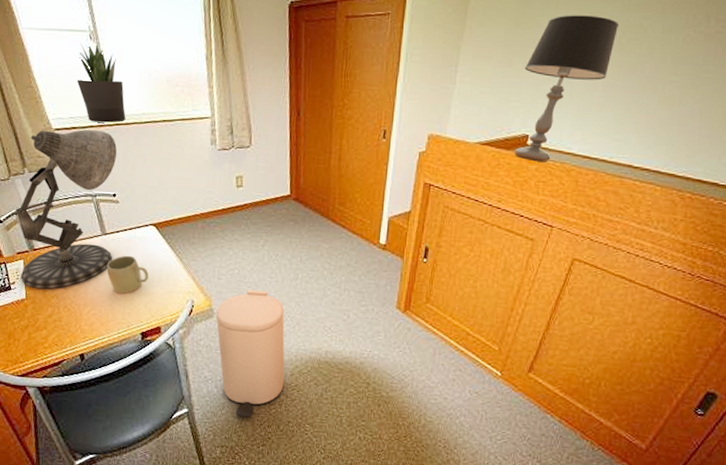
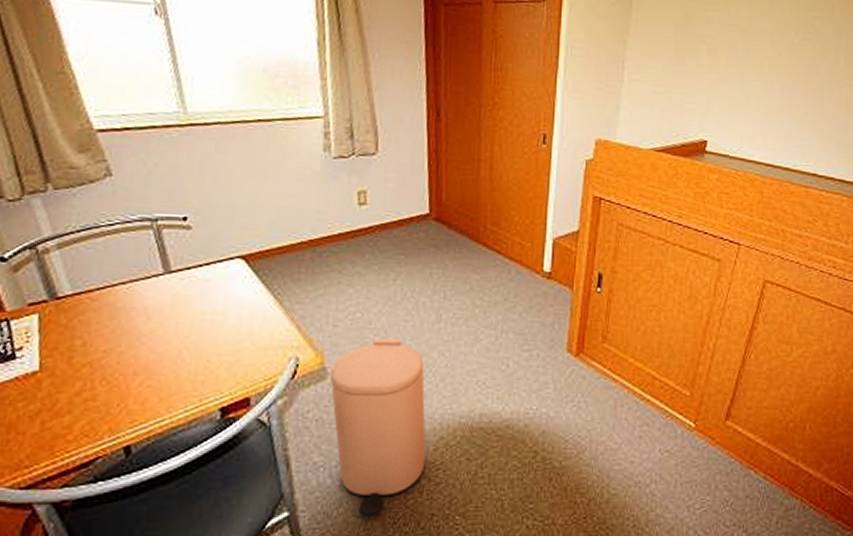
desk lamp: present [16,130,117,289] -> none [30,131,190,354]
planter: present [76,43,126,123] -> none [133,18,205,123]
mug: present [106,255,149,294] -> none [170,300,234,354]
table lamp: present [514,15,620,163] -> none [693,11,791,172]

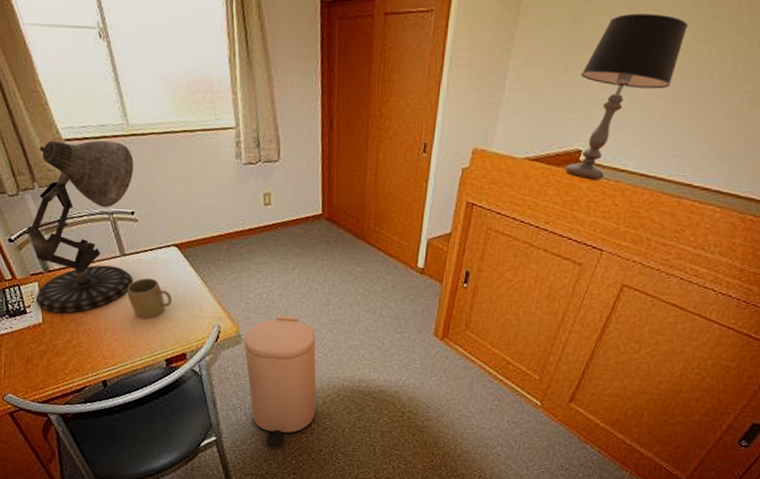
desk lamp: none [30,131,190,354] -> present [27,140,133,313]
mug: none [170,300,234,354] -> present [127,278,173,319]
table lamp: none [693,11,791,172] -> present [565,13,689,181]

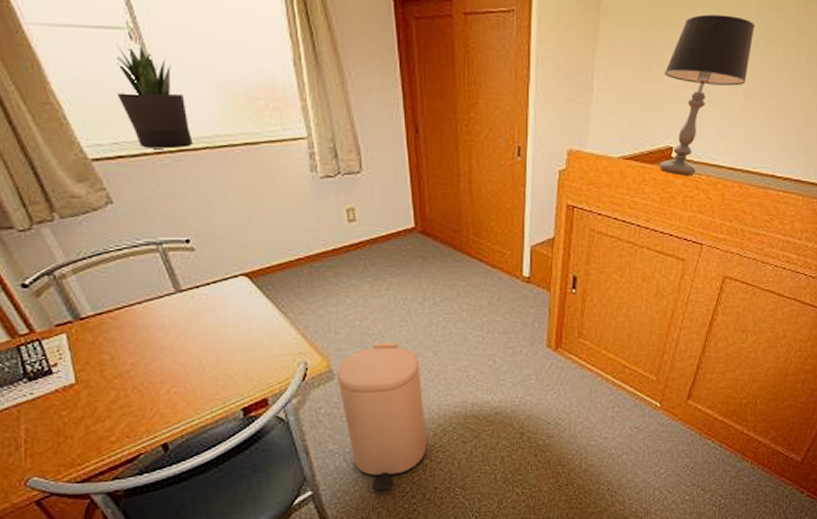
desk lamp: present [27,140,133,313] -> none [47,159,193,368]
planter: none [86,41,142,133] -> present [116,44,193,149]
mug: present [127,278,173,319] -> none [186,315,246,363]

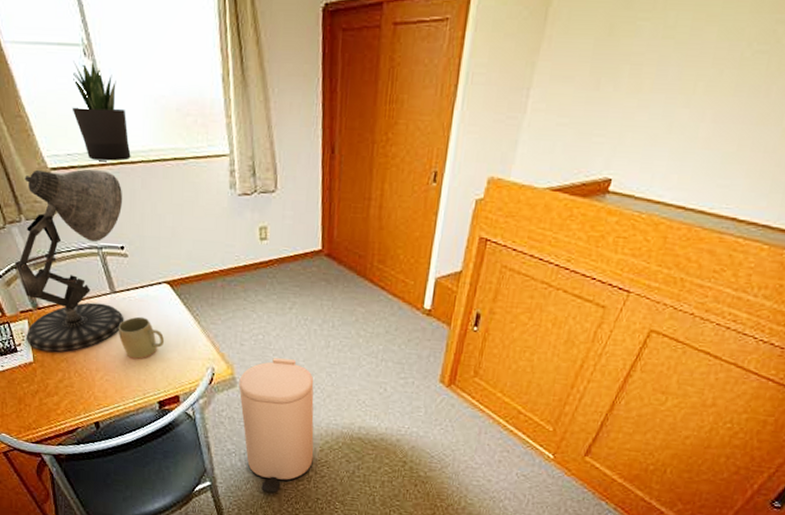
desk lamp: none [47,159,193,368] -> present [15,169,123,352]
mug: none [186,315,246,363] -> present [118,316,165,359]
table lamp: present [660,14,756,176] -> none [592,18,745,214]

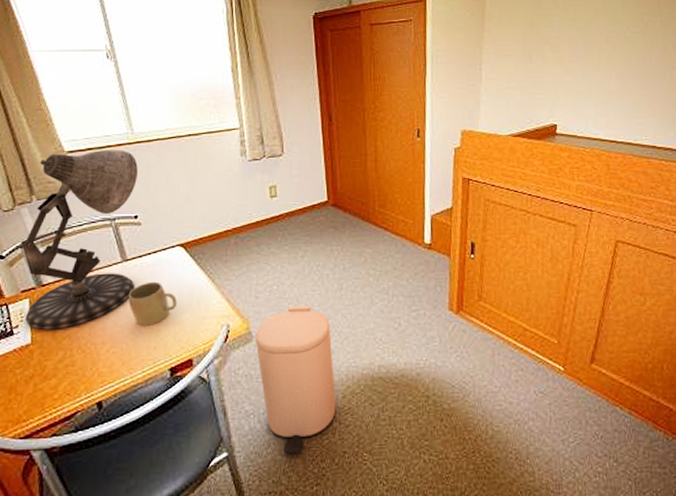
planter: present [72,60,131,162] -> none [92,62,148,141]

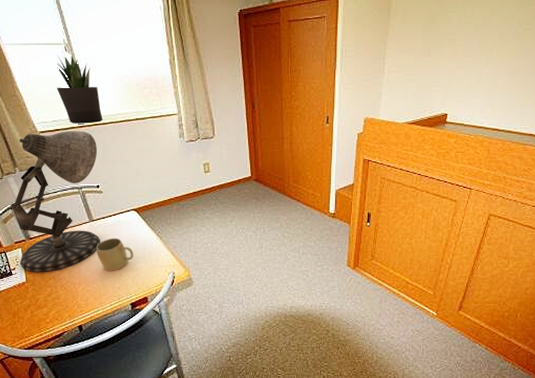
planter: none [92,62,148,141] -> present [56,55,103,124]
pedal bin: present [255,306,336,455] -> none [195,260,257,368]

